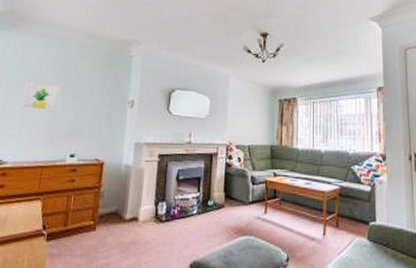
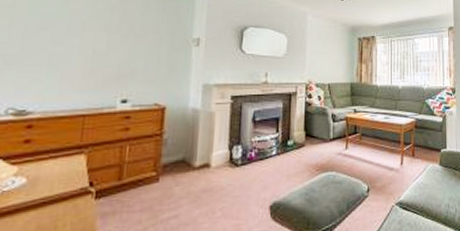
wall art: present [22,80,61,112] -> none [50,13,104,51]

